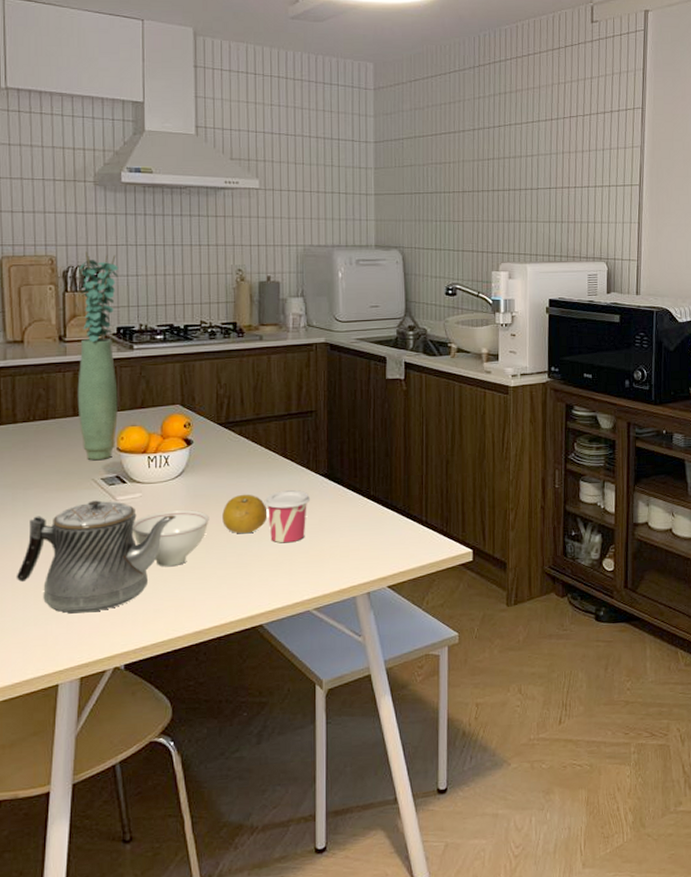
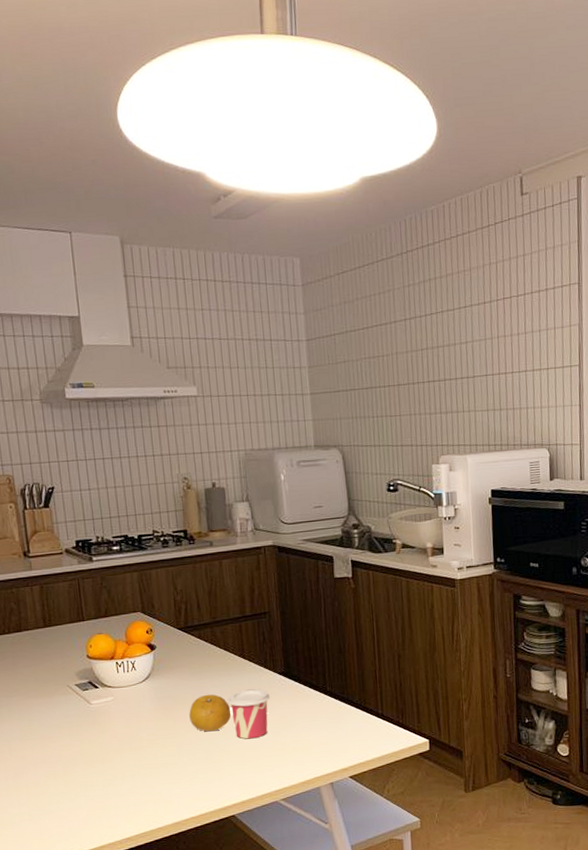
teapot: present [16,500,176,614] -> none [8,705,147,809]
vase: present [77,251,119,461] -> none [36,468,85,668]
bowl: present [133,509,209,567] -> none [108,710,178,765]

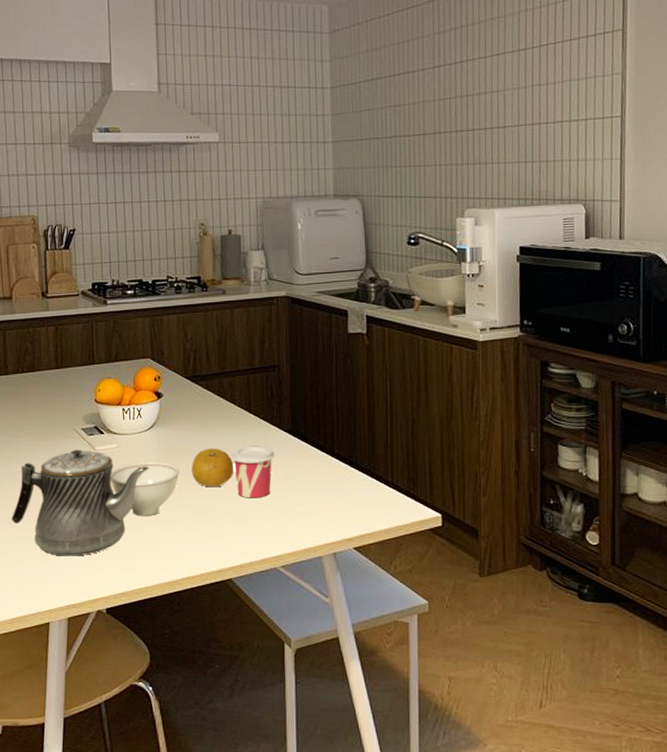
teapot: none [8,705,147,809] -> present [11,449,150,556]
bowl: none [108,710,178,765] -> present [110,461,180,517]

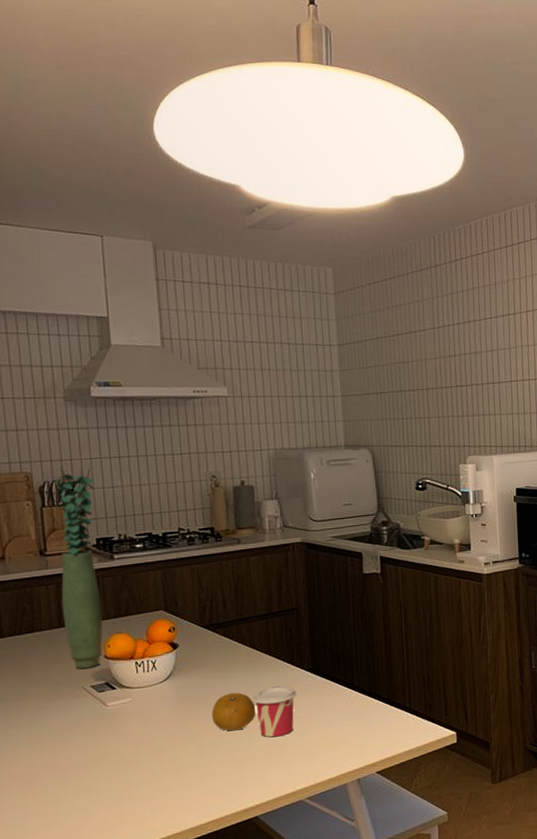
teapot: present [11,449,150,556] -> none [13,707,167,818]
vase: none [58,210,95,412] -> present [56,466,103,670]
bowl: present [110,461,180,517] -> none [125,711,200,768]

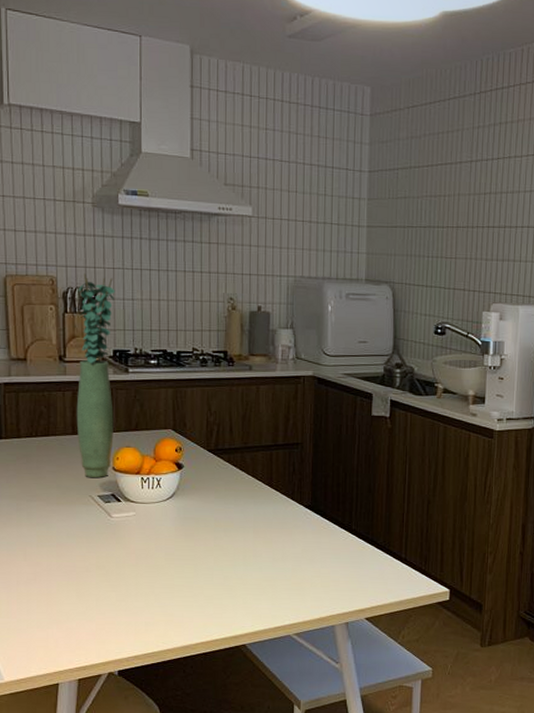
fruit: present [212,692,256,731] -> none [210,519,253,558]
cup: present [251,685,297,738] -> none [249,519,295,570]

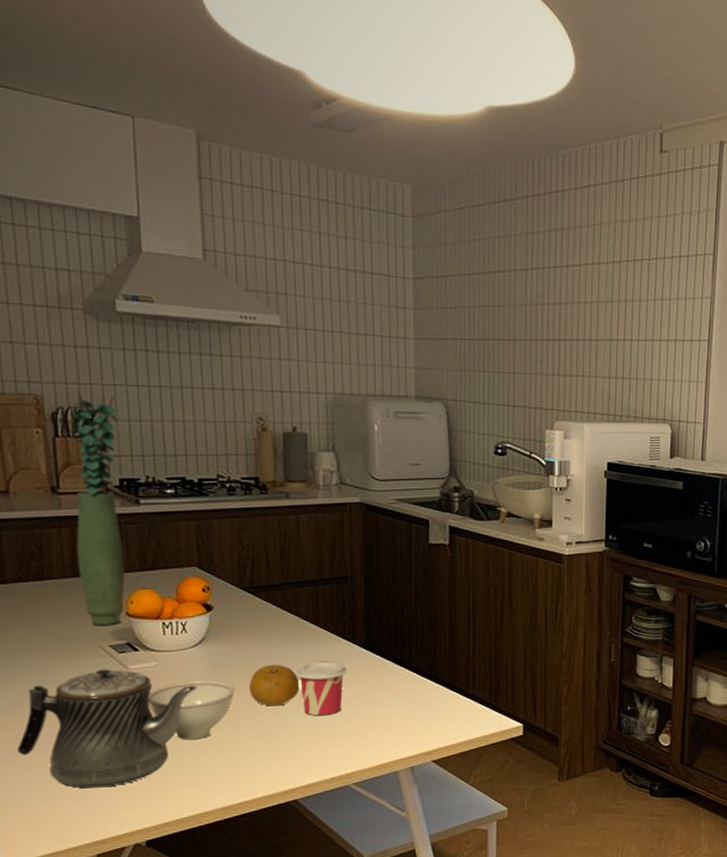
teapot: none [20,516,167,620] -> present [16,669,198,788]
bowl: none [127,530,198,584] -> present [148,679,235,740]
fruit: none [210,519,253,558] -> present [249,664,300,706]
cup: none [249,519,295,570] -> present [295,661,348,716]

